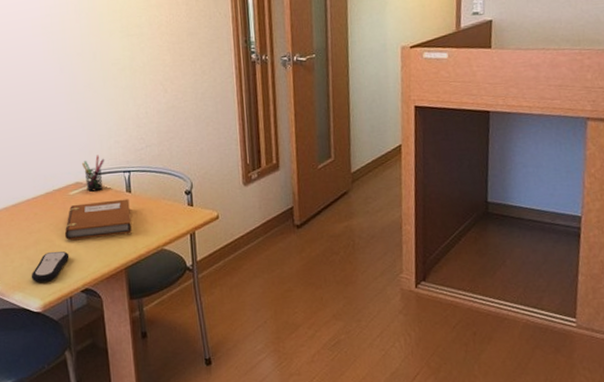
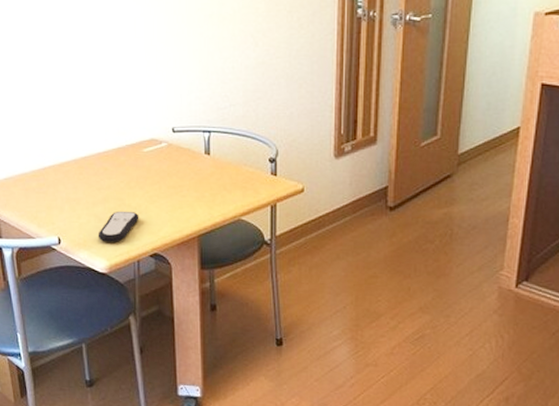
notebook: present [64,199,132,241] -> none [135,161,208,201]
pen holder: present [81,155,105,192] -> none [158,110,184,150]

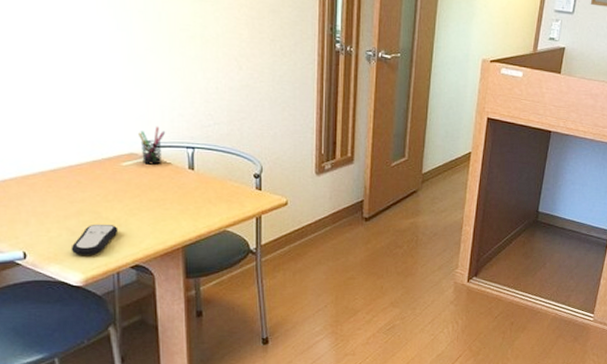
pen holder: none [158,110,184,150] -> present [137,126,166,165]

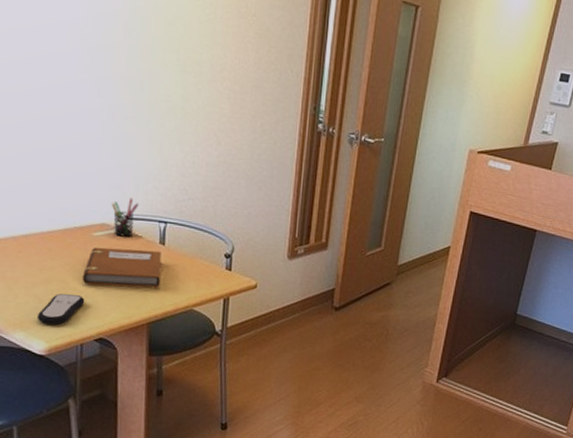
notebook: none [113,176,192,214] -> present [82,247,162,289]

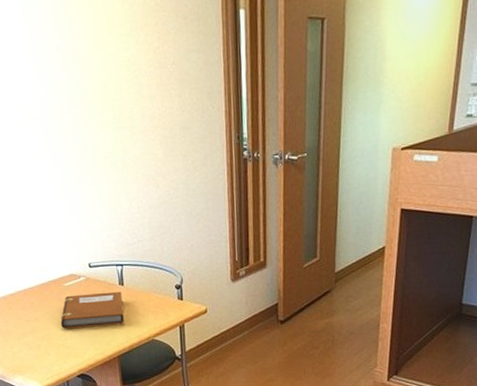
remote control: present [37,293,85,325] -> none [29,338,66,367]
pen holder: present [111,198,140,237] -> none [75,248,98,284]

